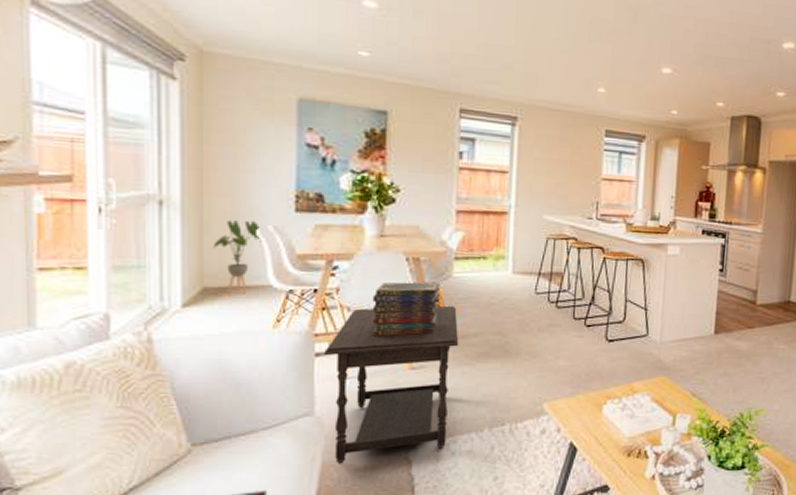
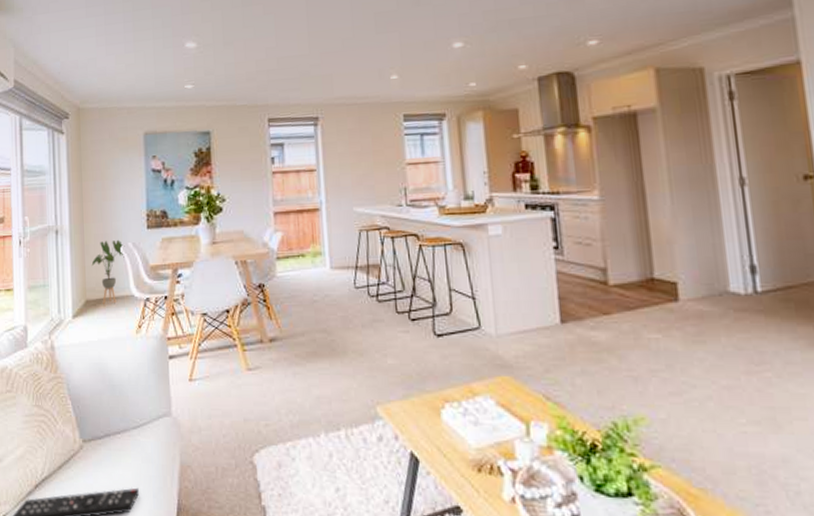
side table: present [324,305,459,464] -> none [176,305,288,466]
book stack: present [372,281,440,337] -> none [210,282,267,339]

